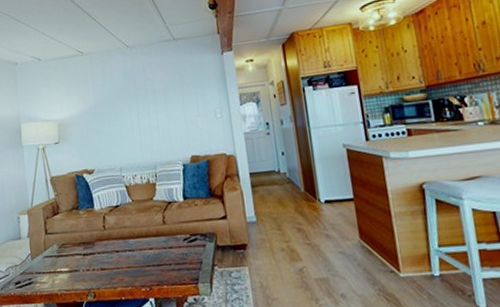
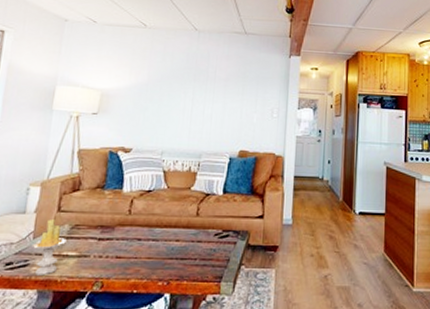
candle: none [32,242,58,291] -> present [31,219,67,276]

